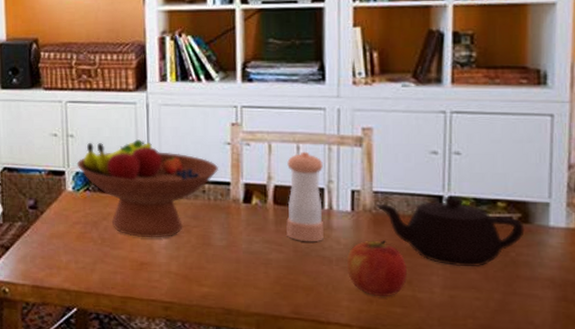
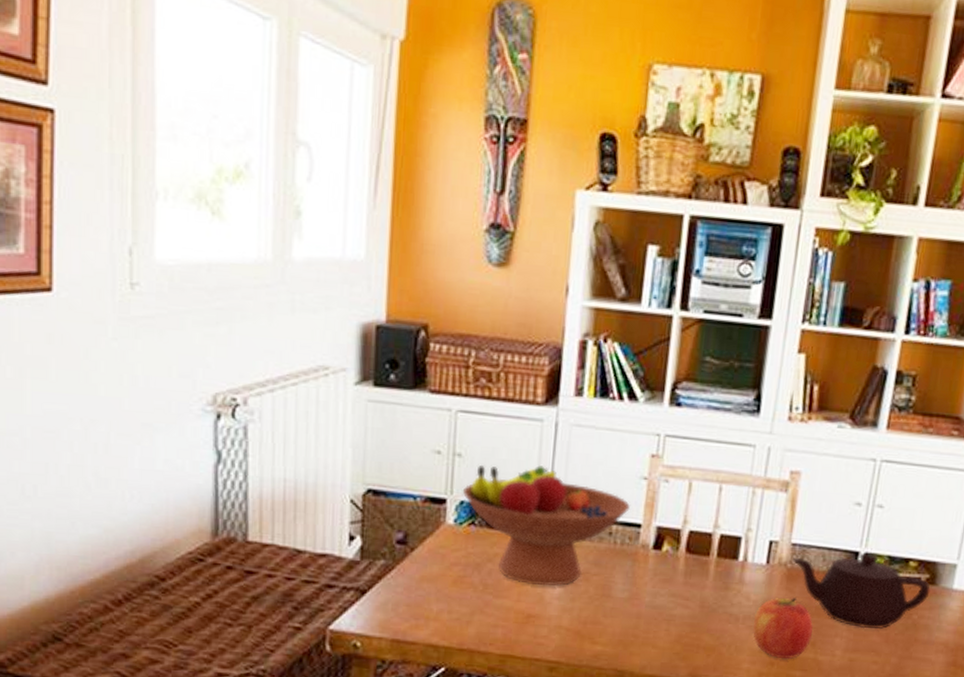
pepper shaker: present [286,151,325,243] -> none [695,493,744,598]

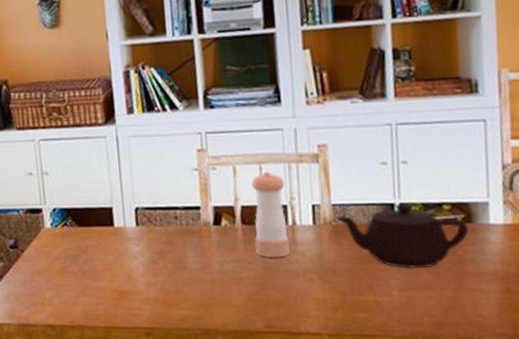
fruit bowl: present [462,464,630,586] -> none [53,172,188,267]
pepper shaker: none [695,493,744,598] -> present [251,171,291,258]
apple: present [752,597,813,659] -> none [312,250,368,304]

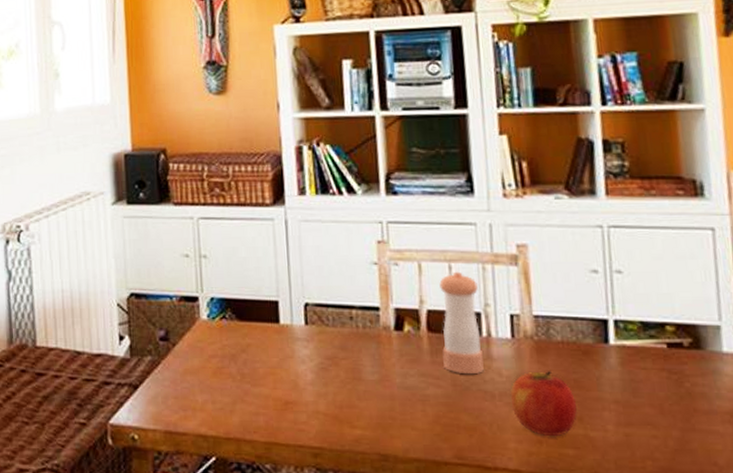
apple: none [312,250,368,304] -> present [511,371,577,437]
teapot: present [336,203,469,269] -> none [539,320,698,400]

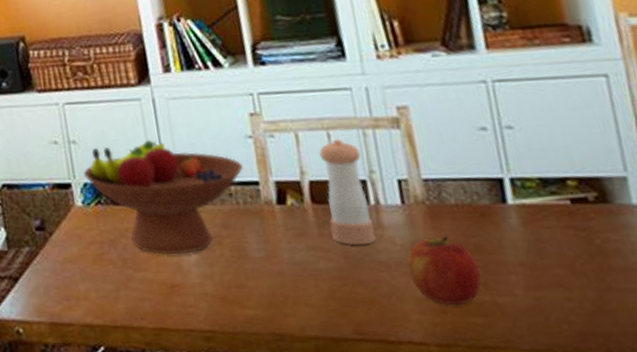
fruit bowl: none [211,260,366,373] -> present [83,140,243,255]

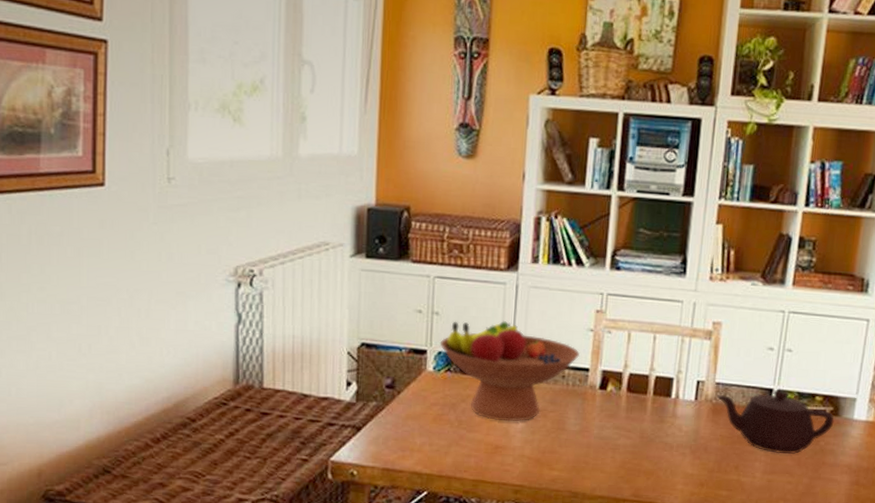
pepper shaker: present [319,139,377,245] -> none [636,341,675,429]
apple: present [406,236,481,306] -> none [684,428,736,481]
teapot: none [430,178,606,262] -> present [717,390,835,454]

